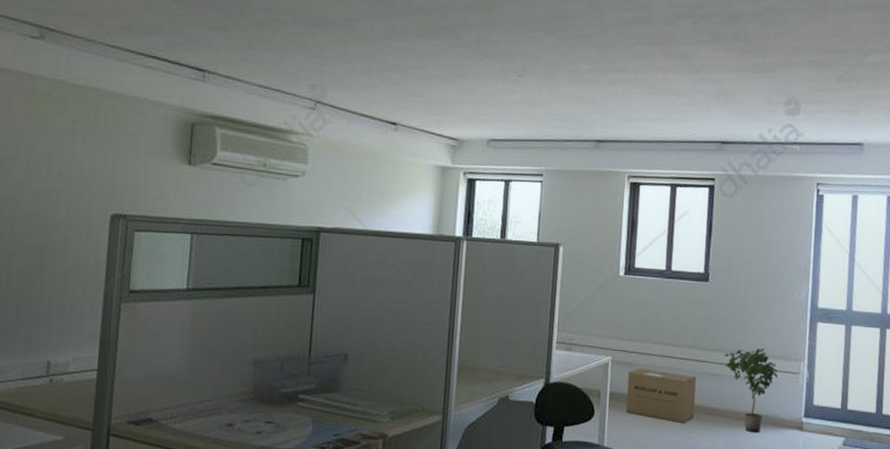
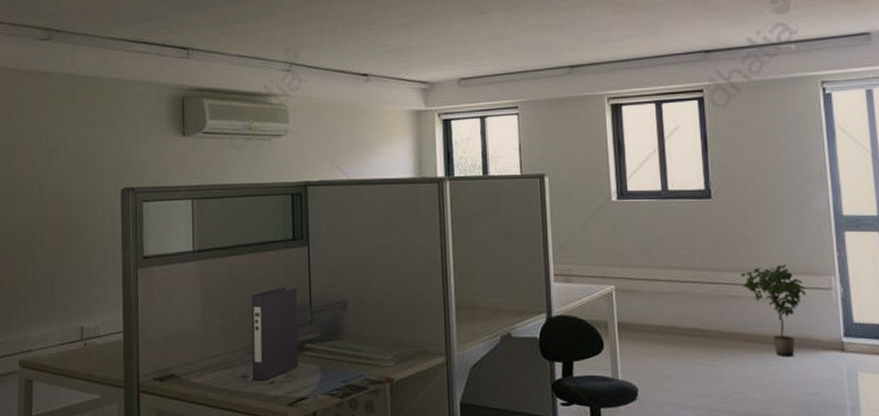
binder: none [238,334,297,431] -> present [251,287,299,382]
box: present [625,367,696,423] -> none [635,294,716,351]

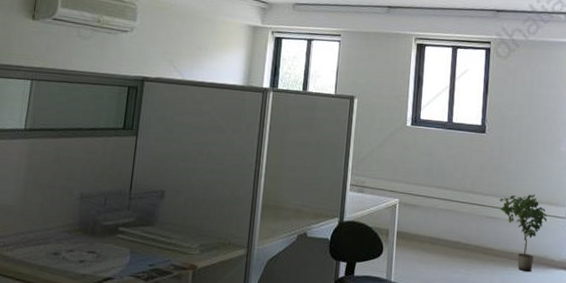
binder: present [251,287,299,382] -> none [63,172,120,260]

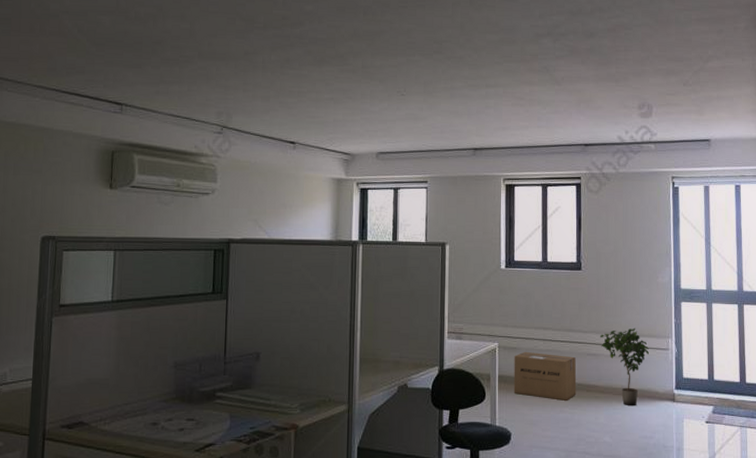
box: none [411,209,474,262] -> present [513,351,577,401]

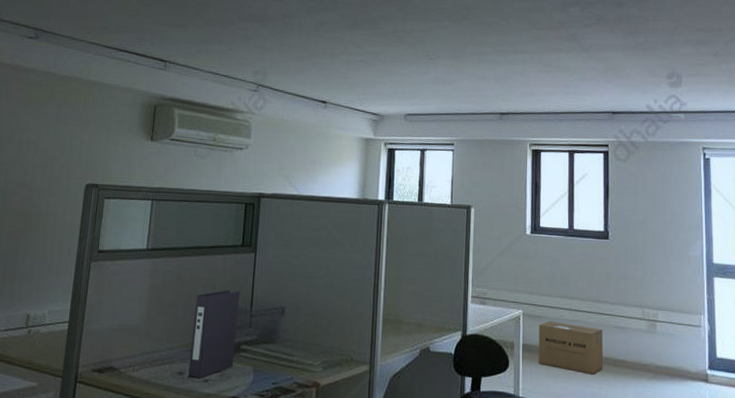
binder: none [162,338,213,428] -> present [188,289,241,379]
potted plant: present [600,327,649,405] -> none [628,302,680,384]

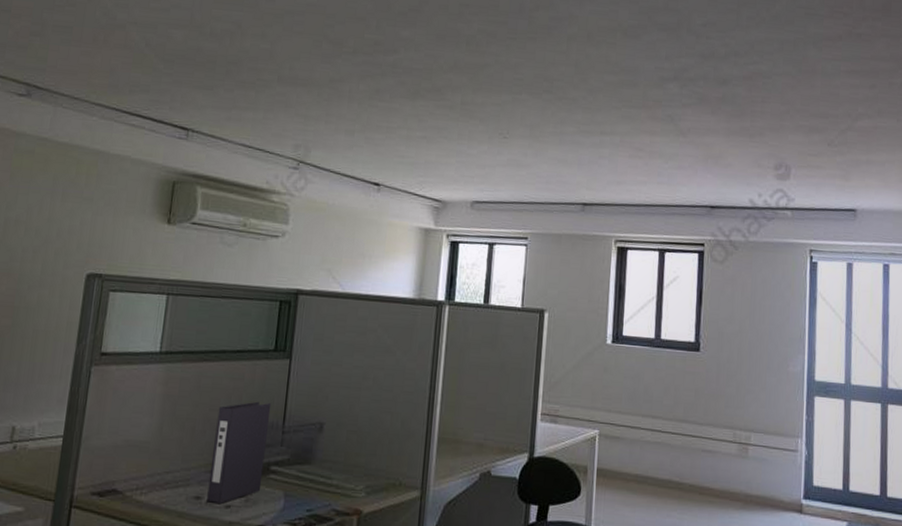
box: present [538,320,604,375] -> none [614,442,688,504]

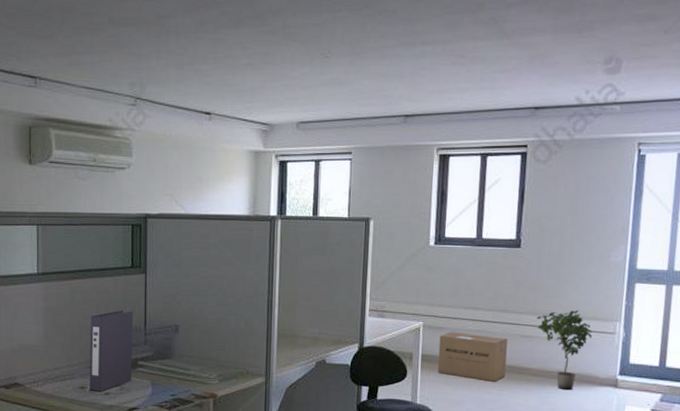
box: none [614,442,688,504] -> present [437,331,508,382]
potted plant: none [718,423,774,515] -> present [537,309,592,390]

